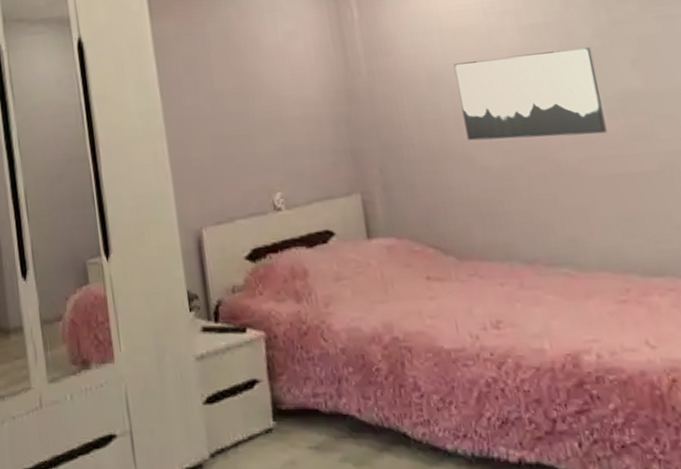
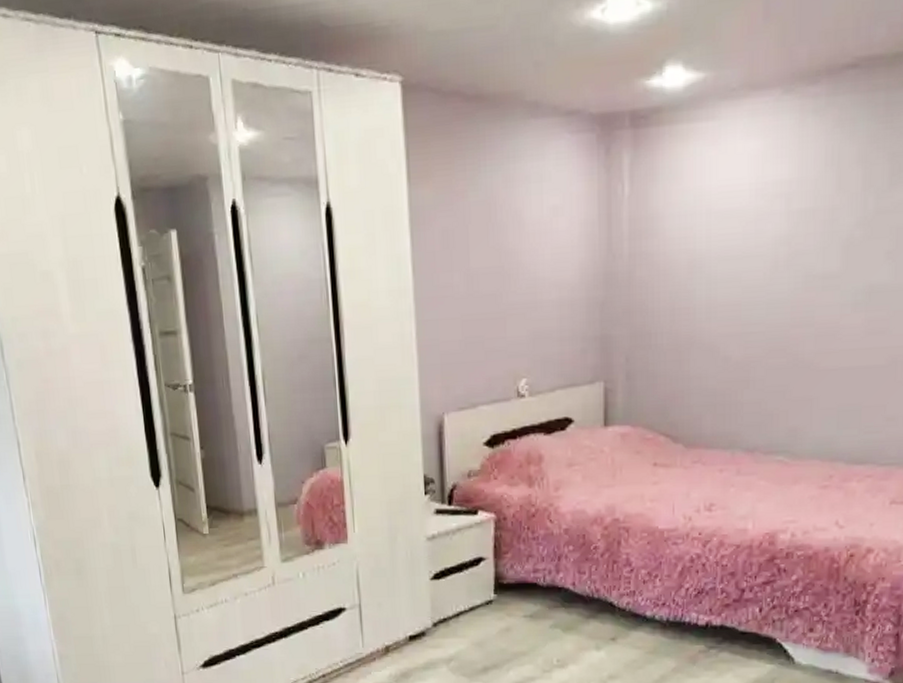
wall art: present [454,47,607,141] -> none [716,237,851,331]

